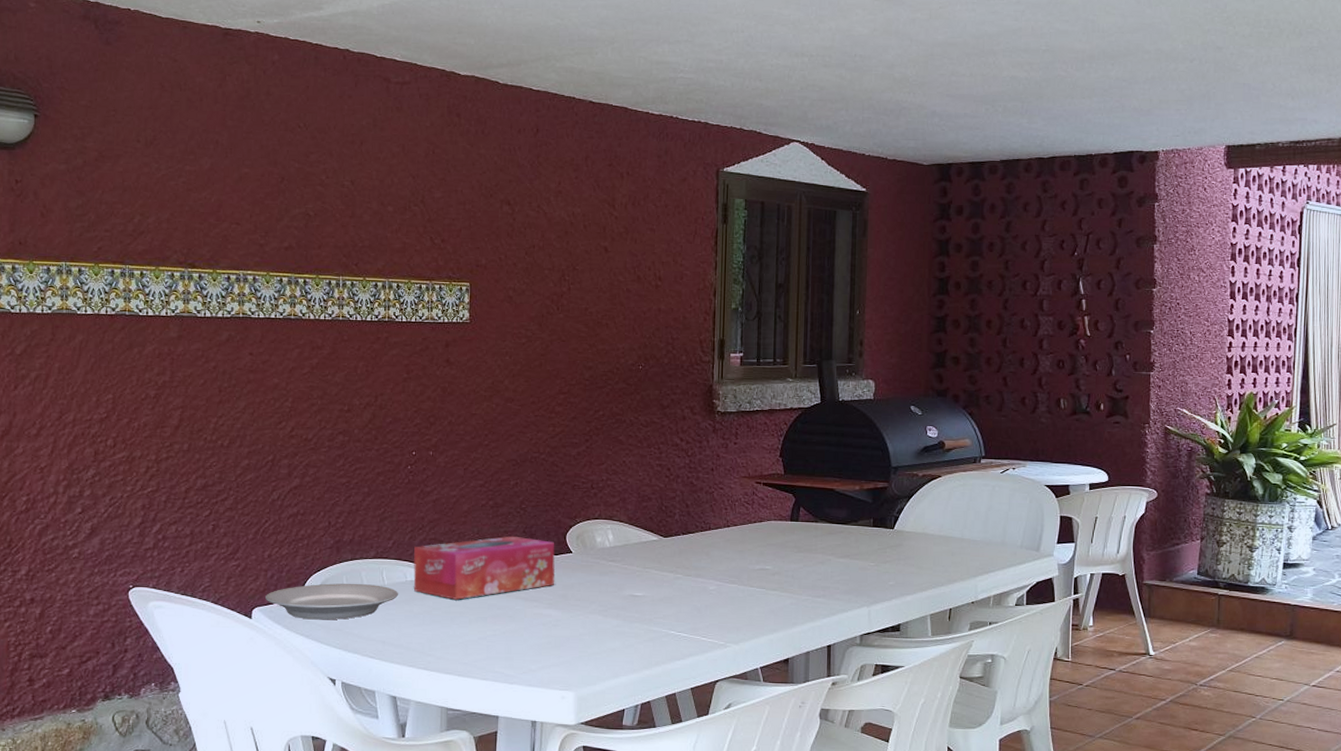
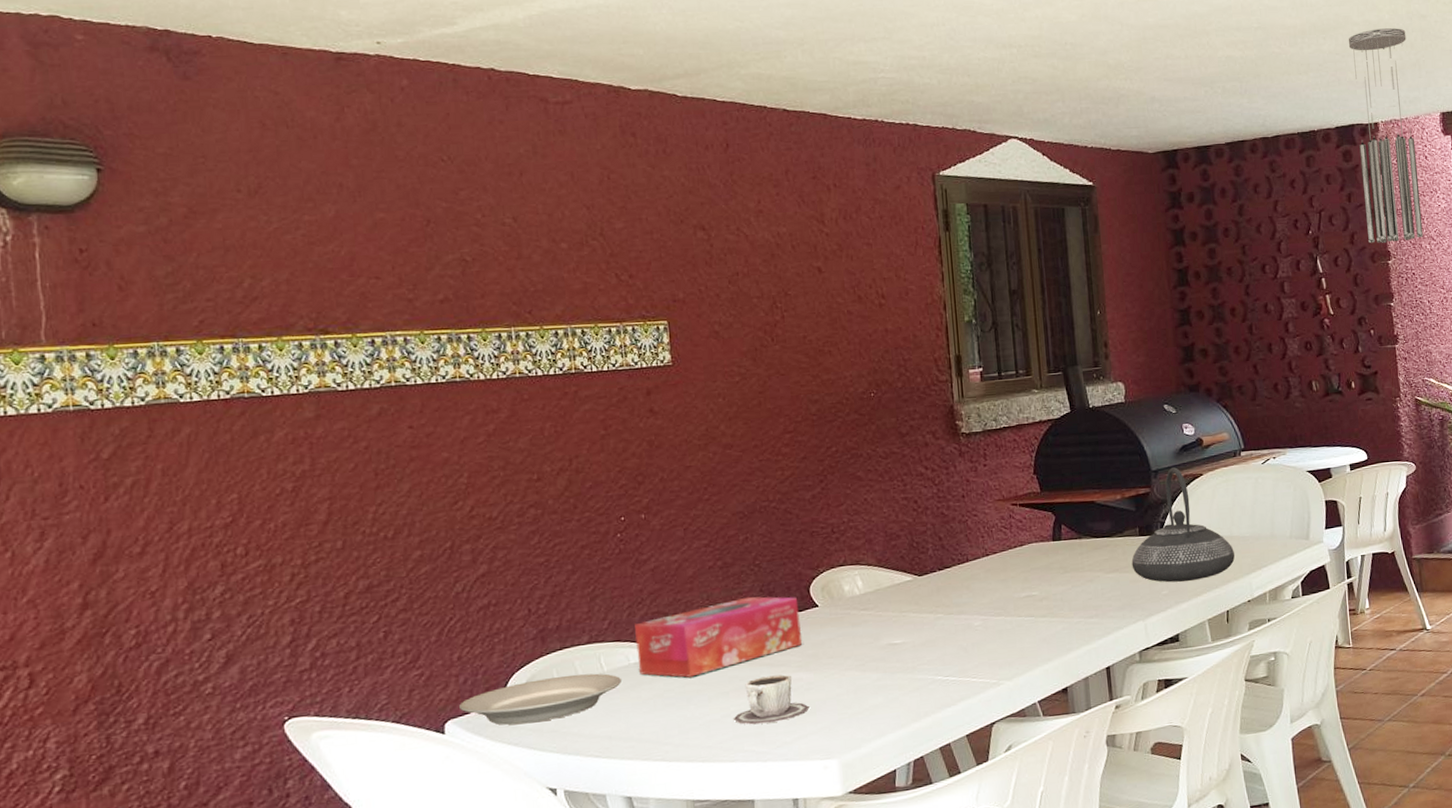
cup: none [488,608,555,650] -> present [733,674,810,725]
teapot: none [862,466,963,576] -> present [1131,467,1235,583]
wind chime: none [1134,58,1199,271] -> present [1348,28,1424,244]

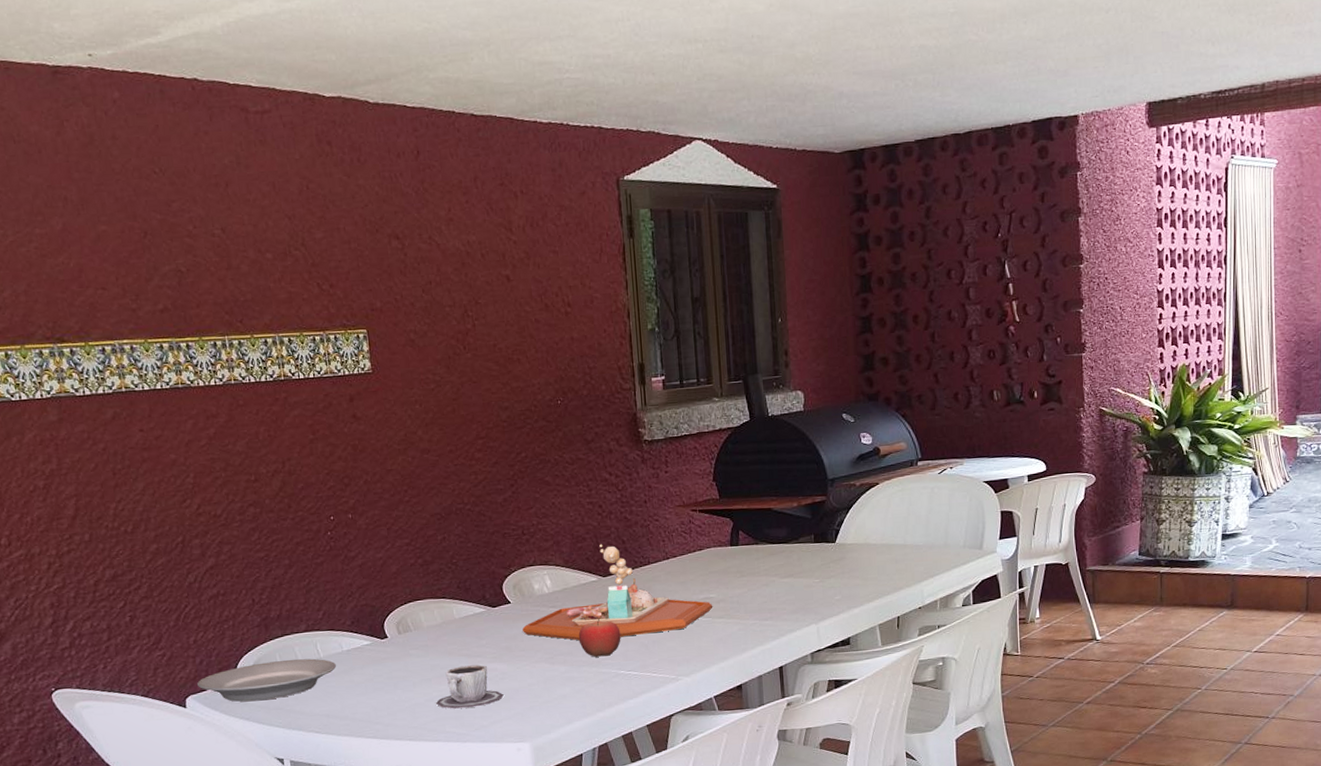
tissue box: present [635,596,802,678] -> none [346,592,496,665]
food tray: none [831,541,1036,646] -> present [523,544,713,641]
fruit: none [892,617,938,663] -> present [578,615,621,657]
teapot: present [1131,467,1235,583] -> none [806,476,907,588]
wind chime: present [1348,28,1424,244] -> none [1051,9,1119,247]

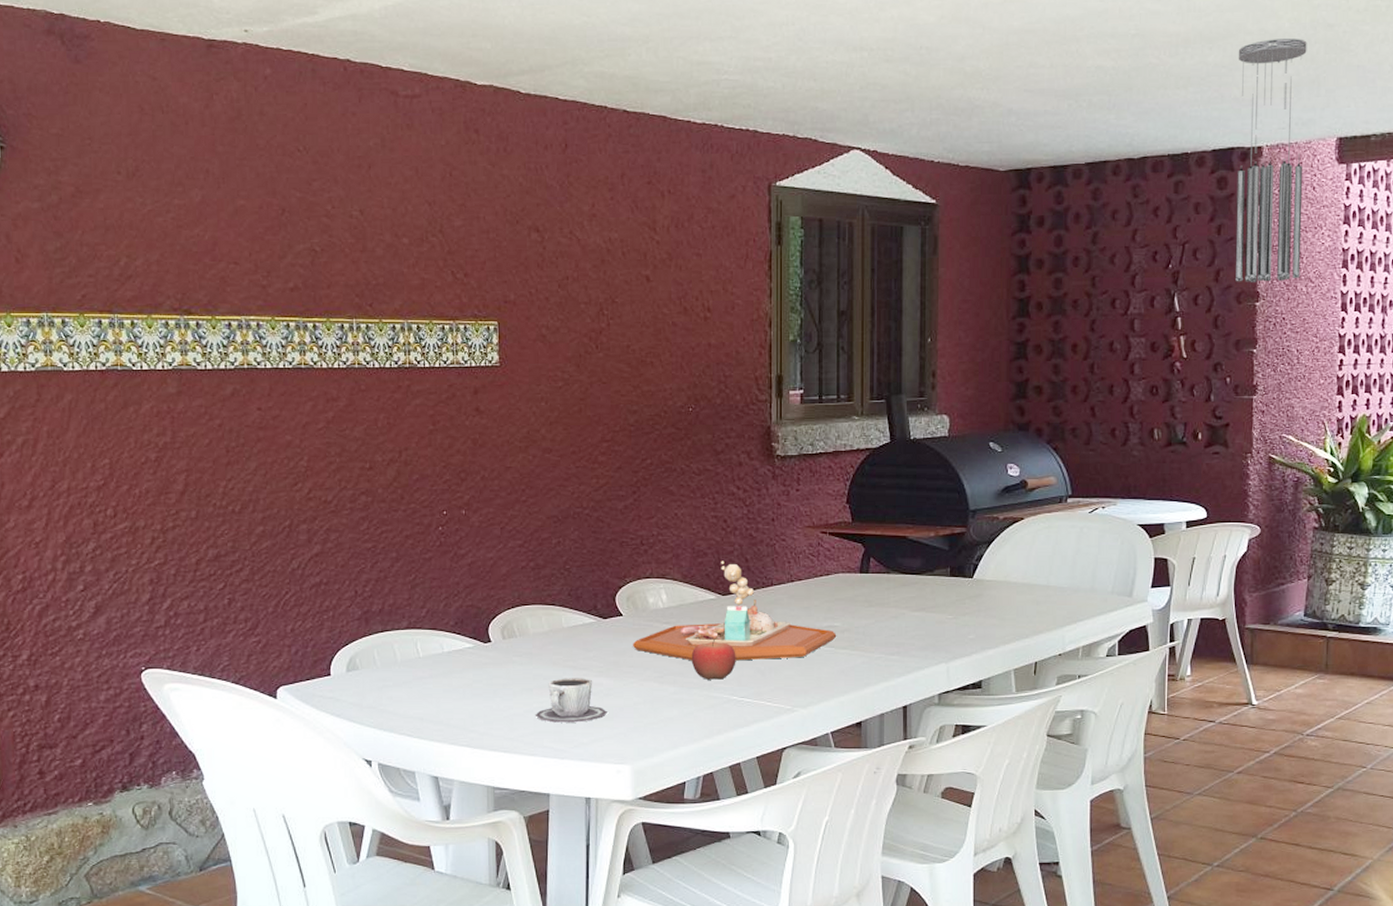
plate: present [197,658,336,702] -> none [290,657,435,698]
wind chime: none [1051,9,1119,247] -> present [1235,39,1307,282]

